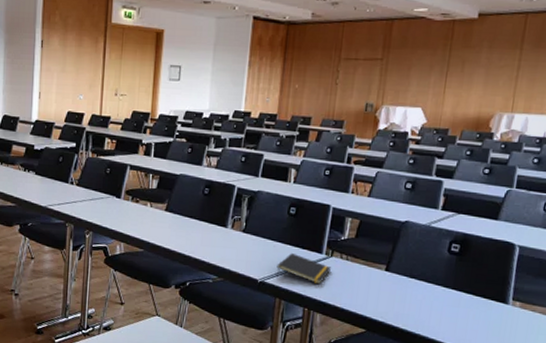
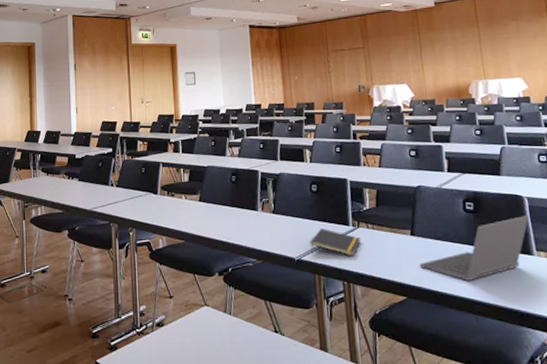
laptop computer: none [387,264,515,321] -> present [420,216,529,281]

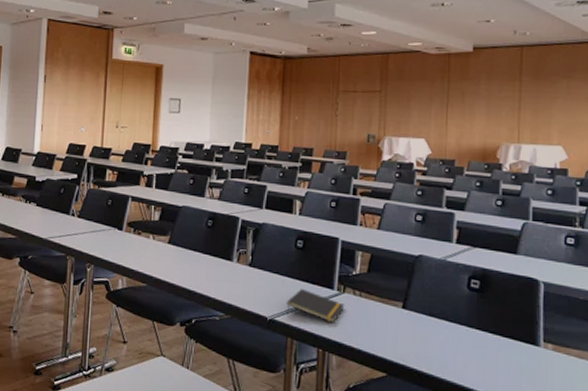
laptop computer: present [420,216,529,281] -> none [407,302,542,365]

